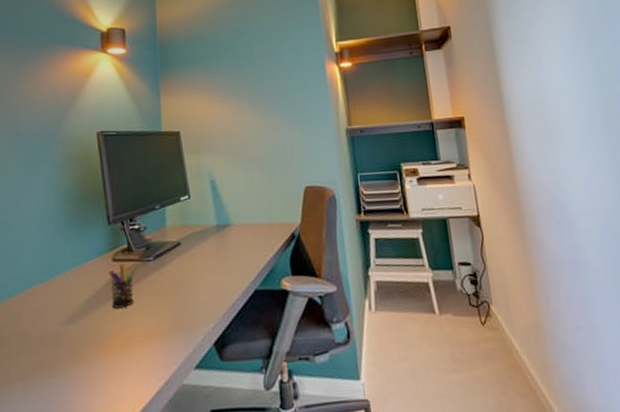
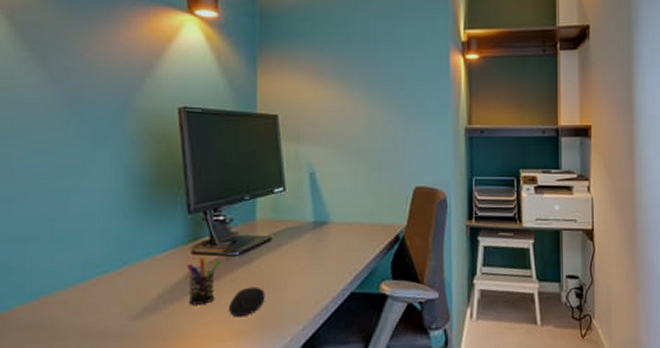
computer mouse: none [146,288,178,319] -> present [228,286,265,317]

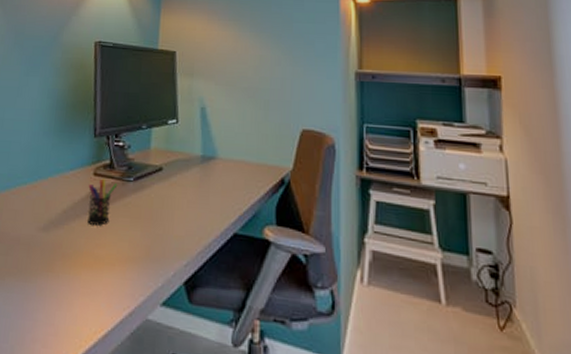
computer mouse: present [228,286,265,317] -> none [119,213,154,243]

